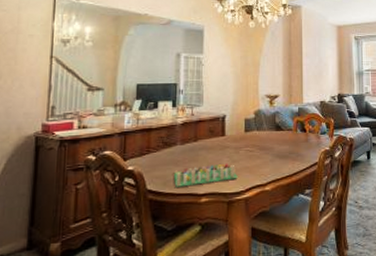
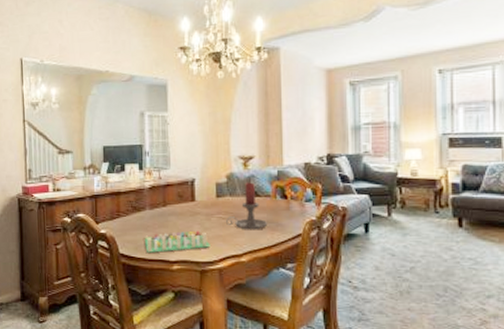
candle holder: none [253,118,289,161] -> present [226,182,267,230]

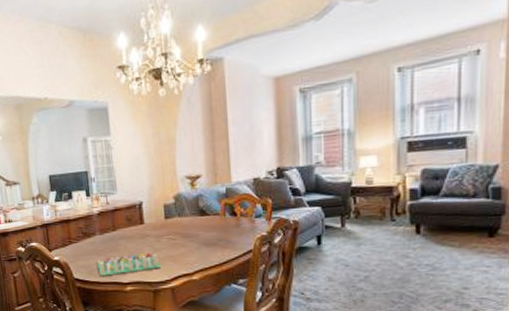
candle holder: present [226,182,267,230] -> none [176,201,217,249]

